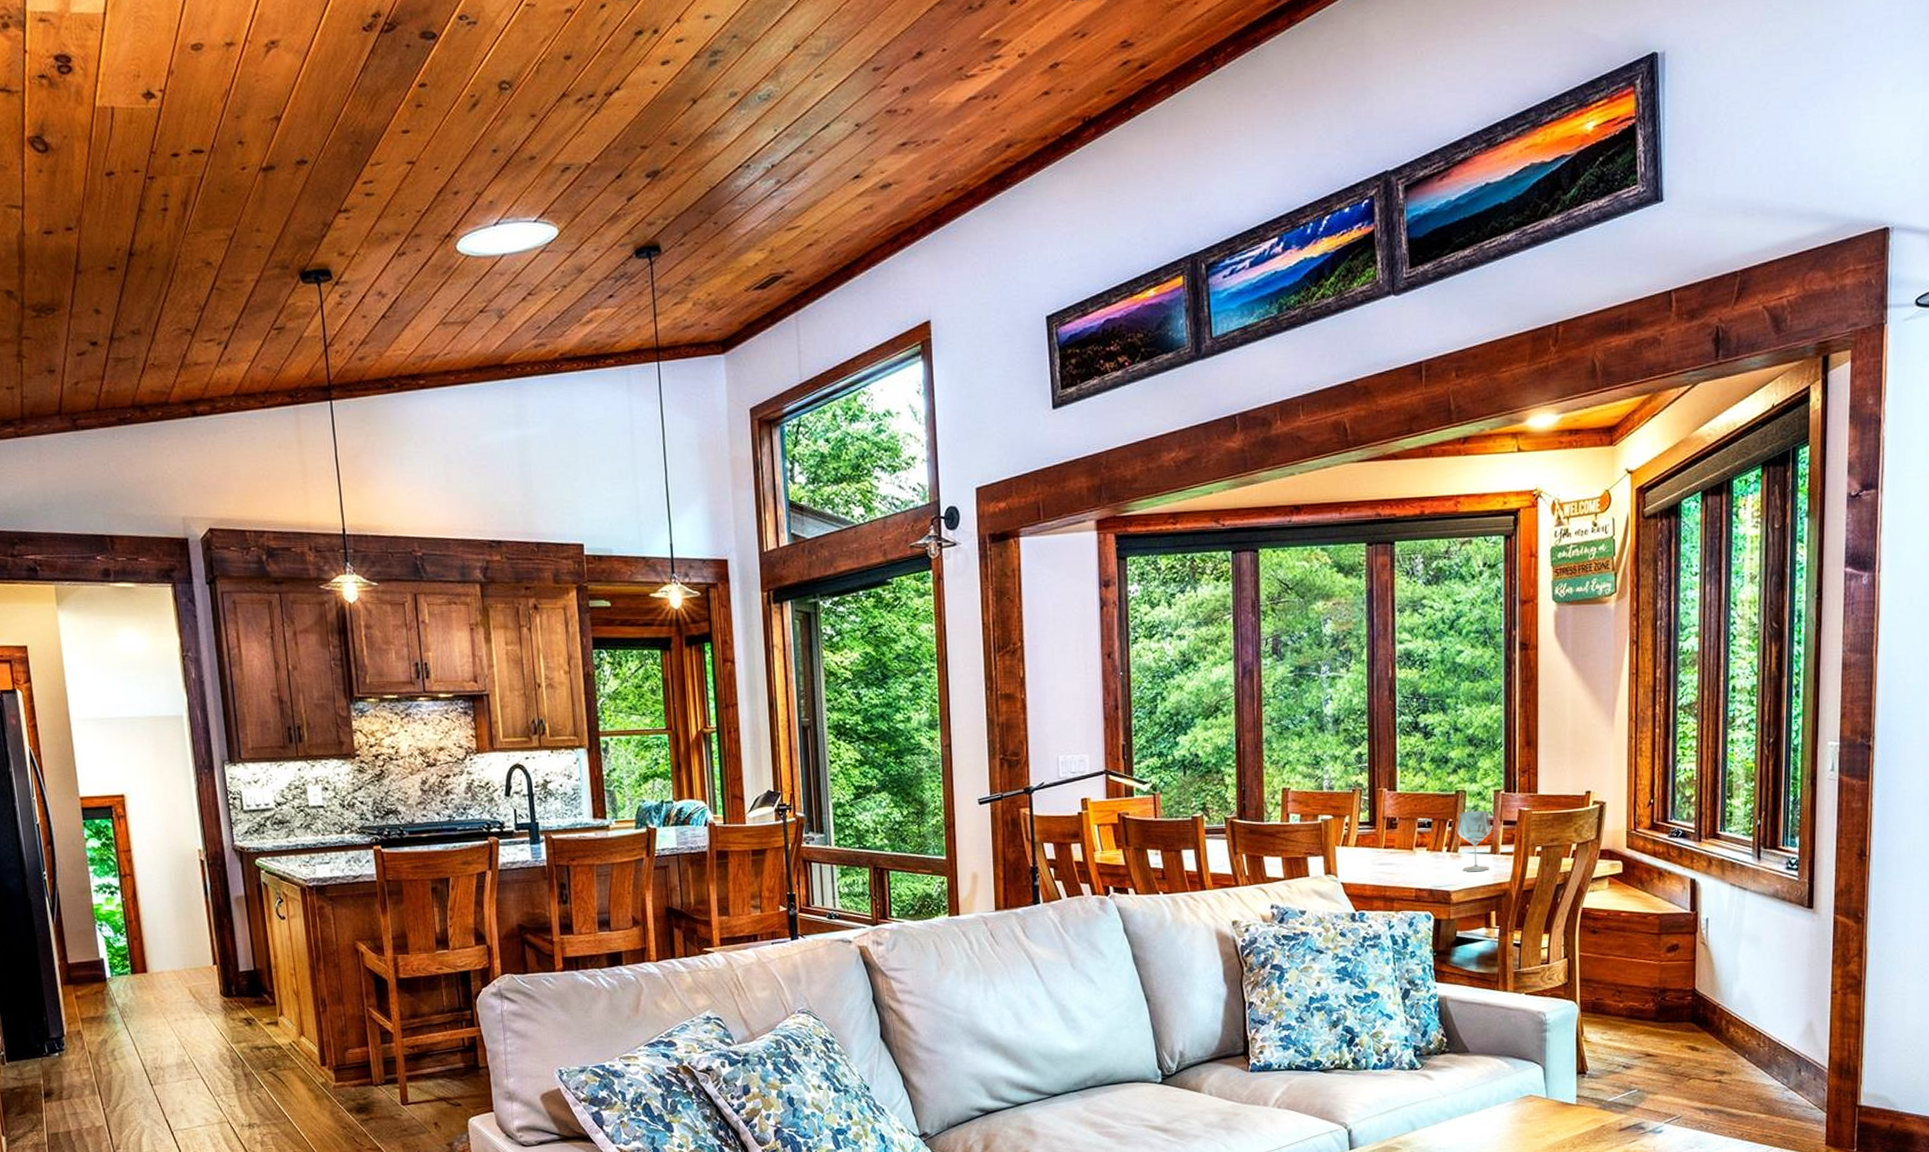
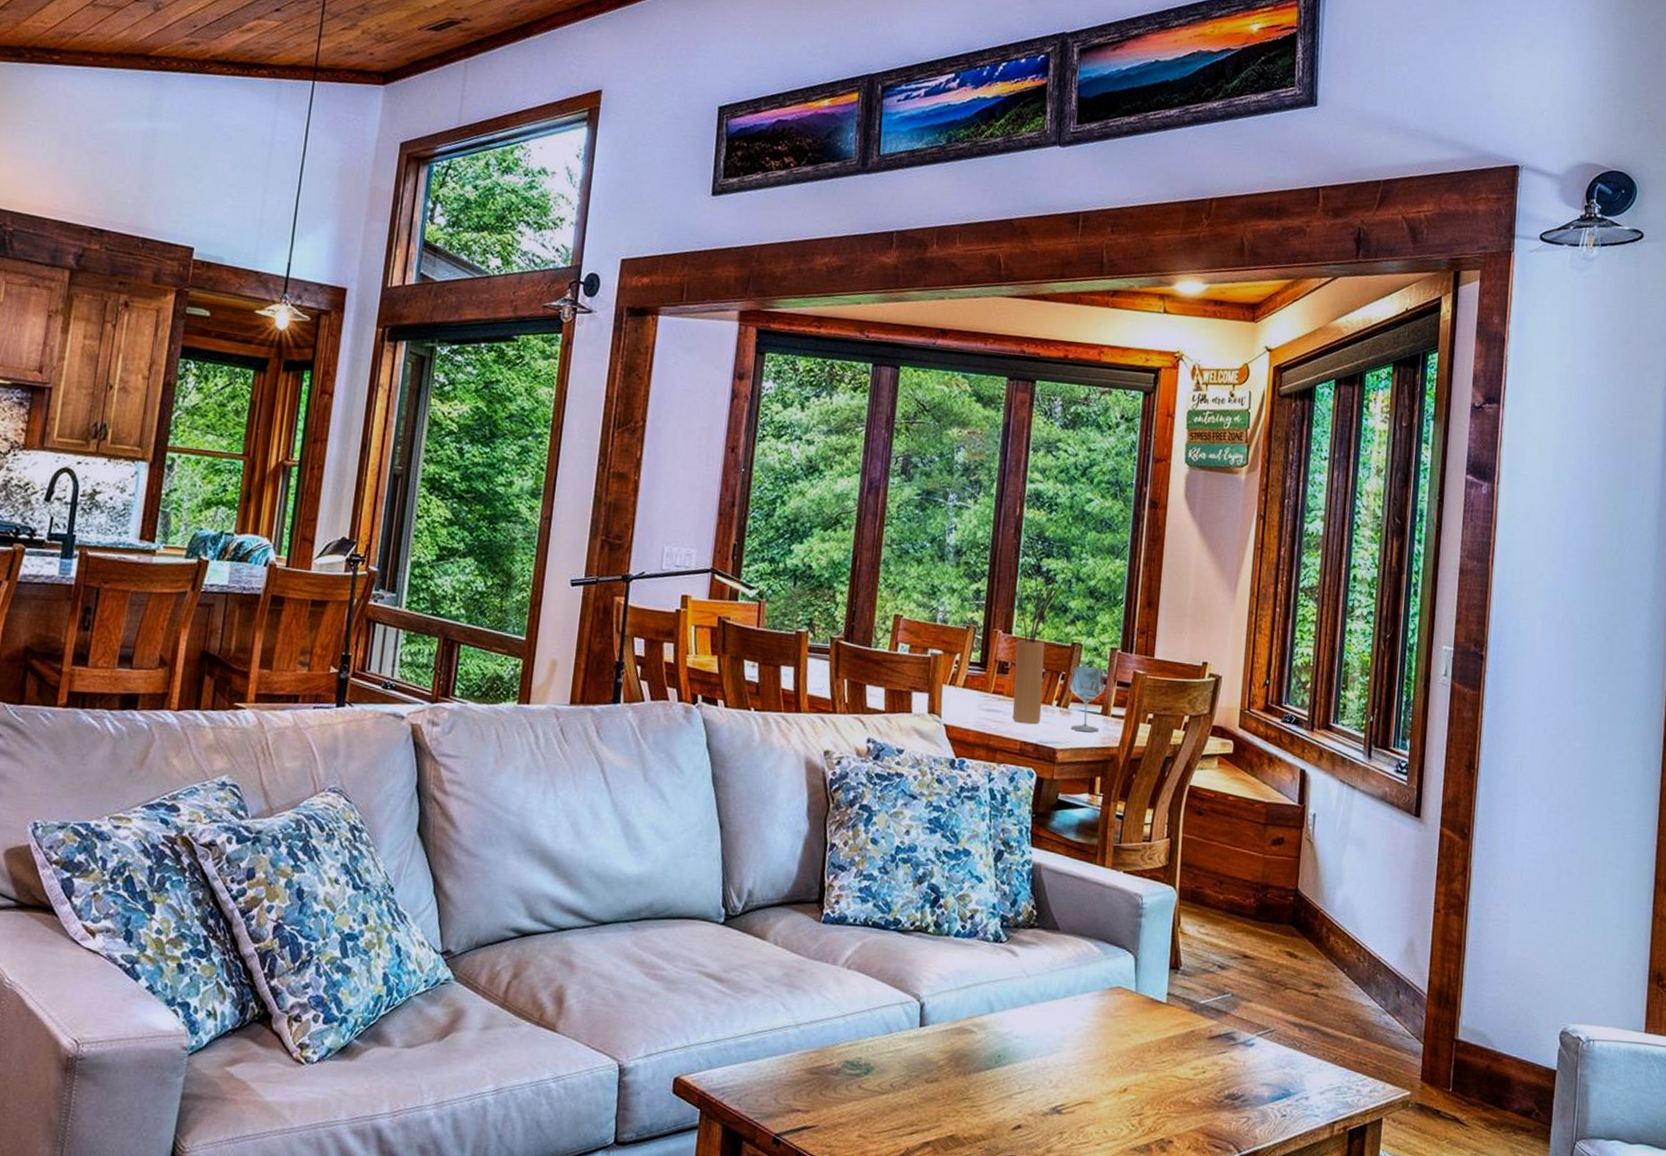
vase: none [1393,724,1444,873] -> present [1012,567,1067,725]

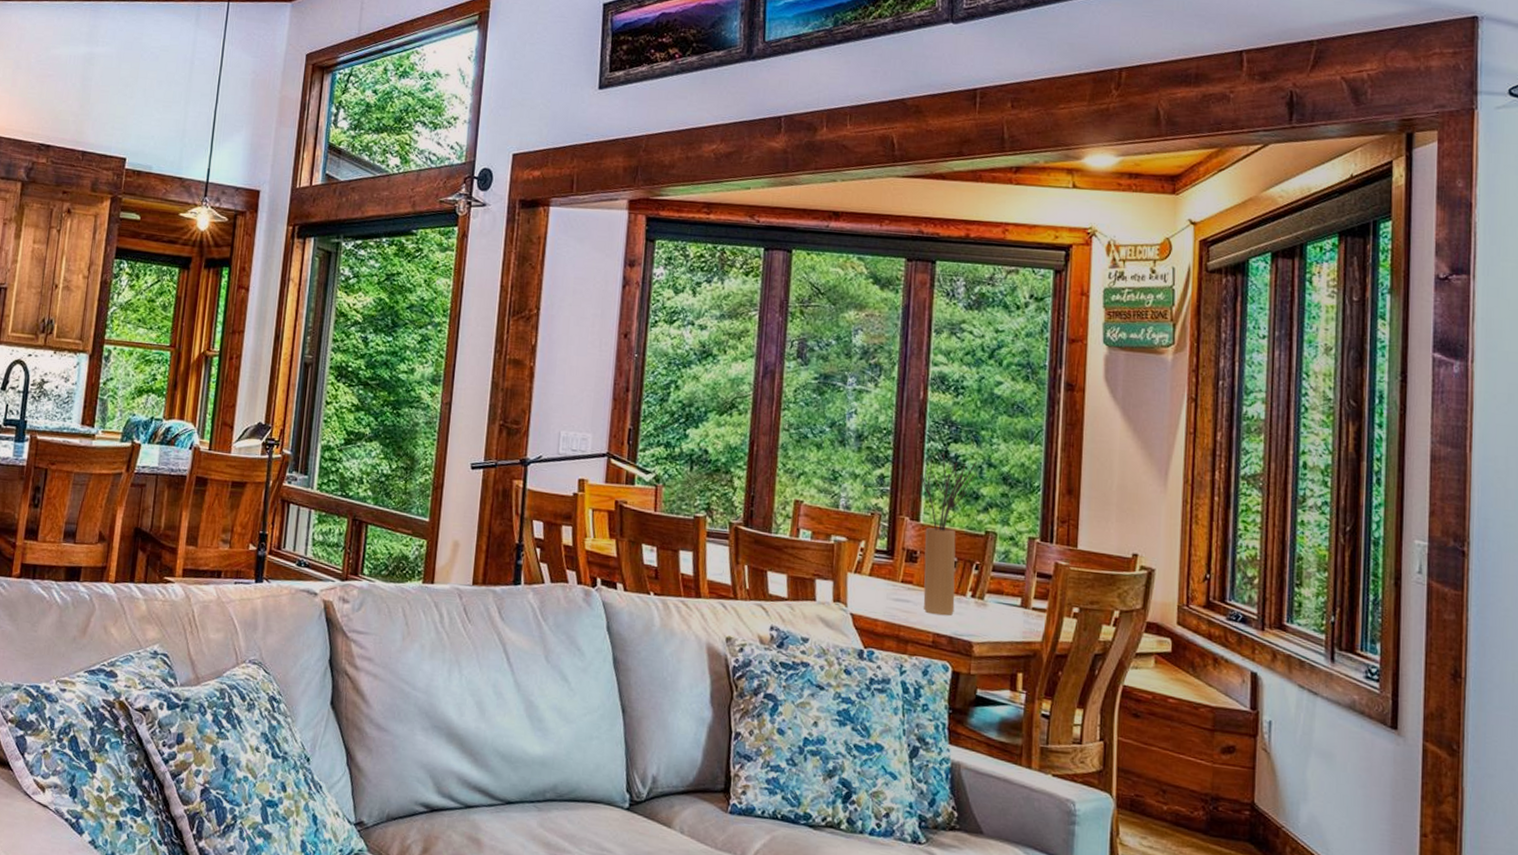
wine glass: present [1069,665,1105,732] -> none [984,555,1023,626]

